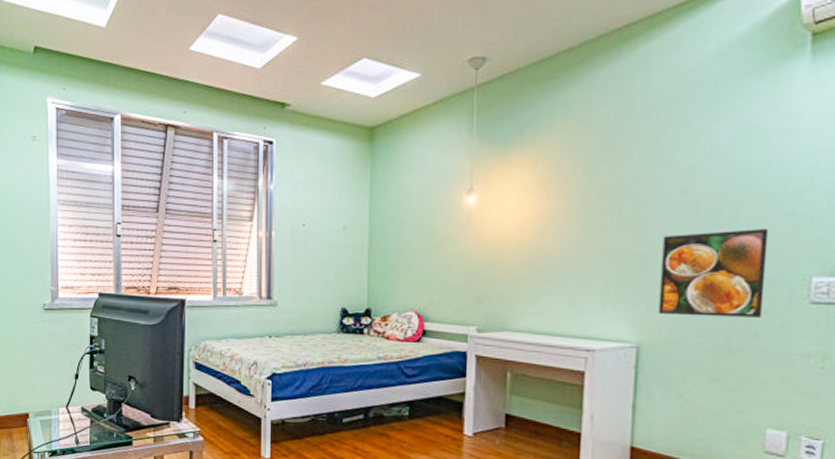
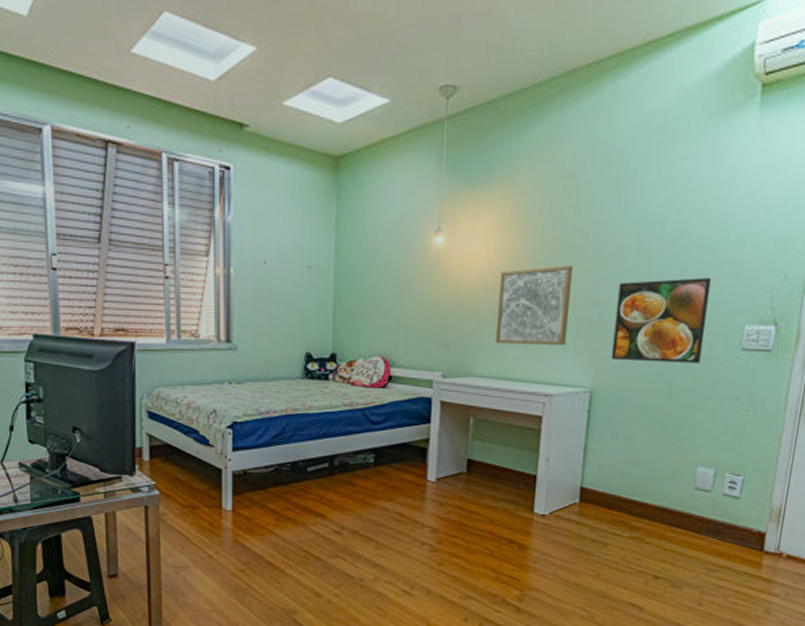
wall art: none [532,220,611,300] -> present [495,265,573,346]

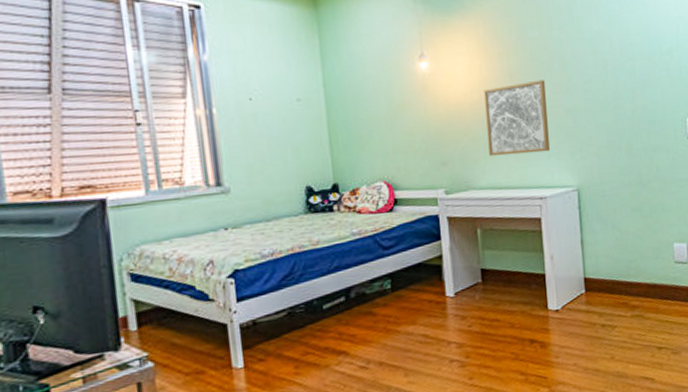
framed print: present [611,278,712,363] -> none [585,82,660,159]

